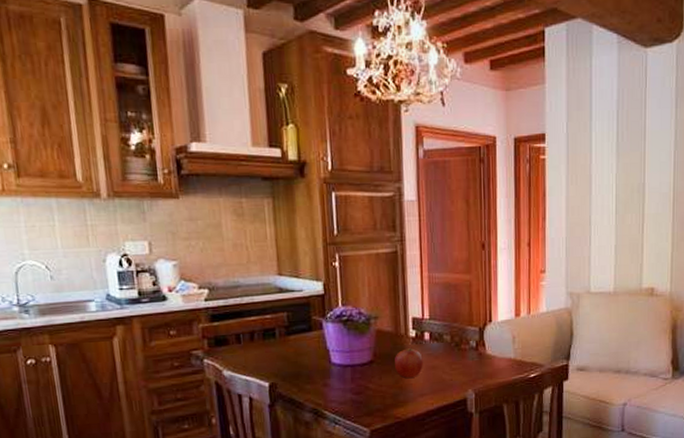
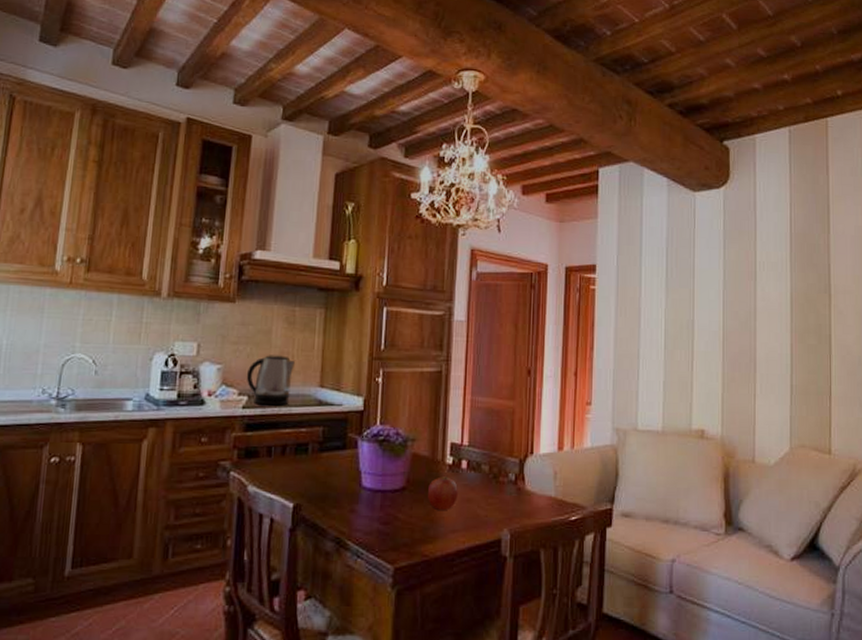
kettle: none [203,247,250,297] -> present [246,355,295,406]

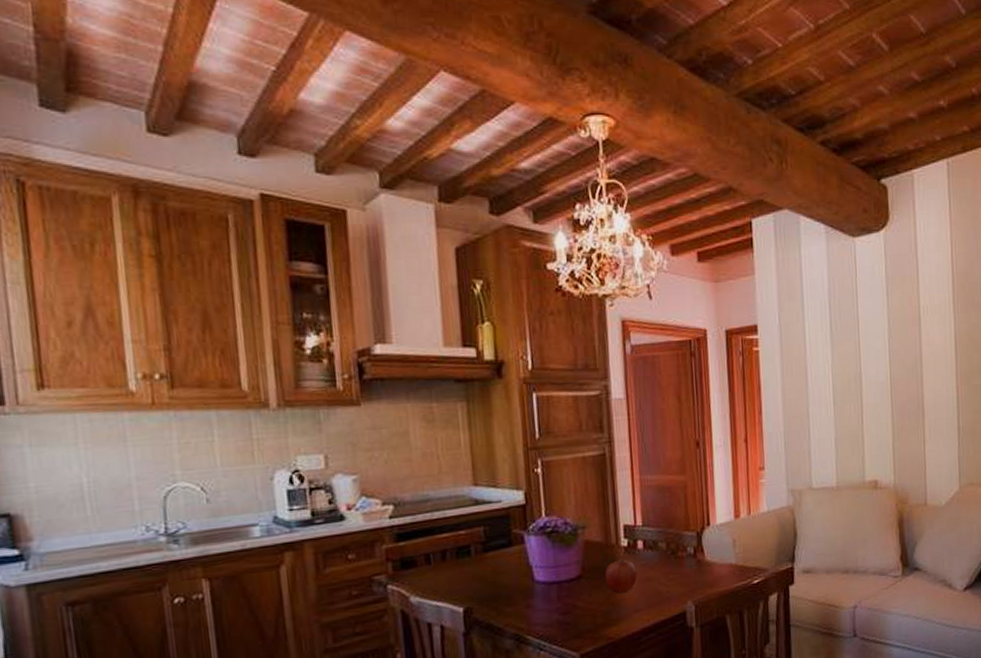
kettle: present [246,355,295,406] -> none [387,457,442,513]

